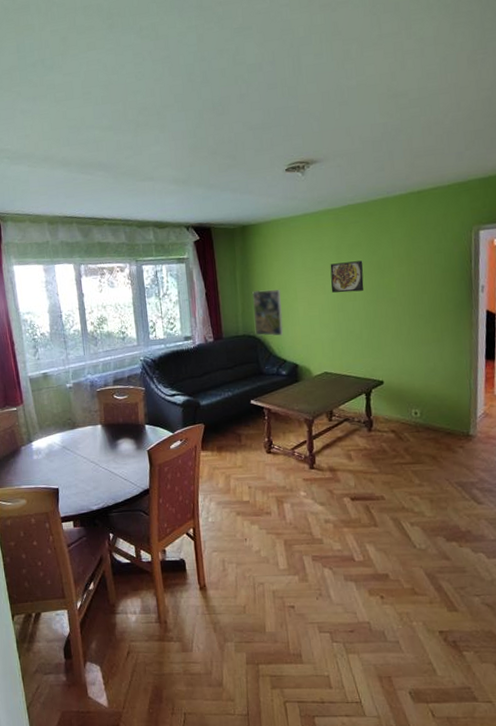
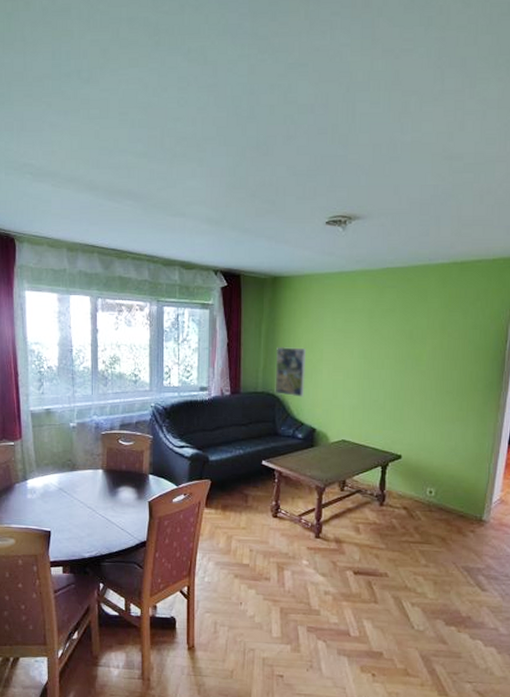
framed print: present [330,260,364,293] -> none [359,328,395,360]

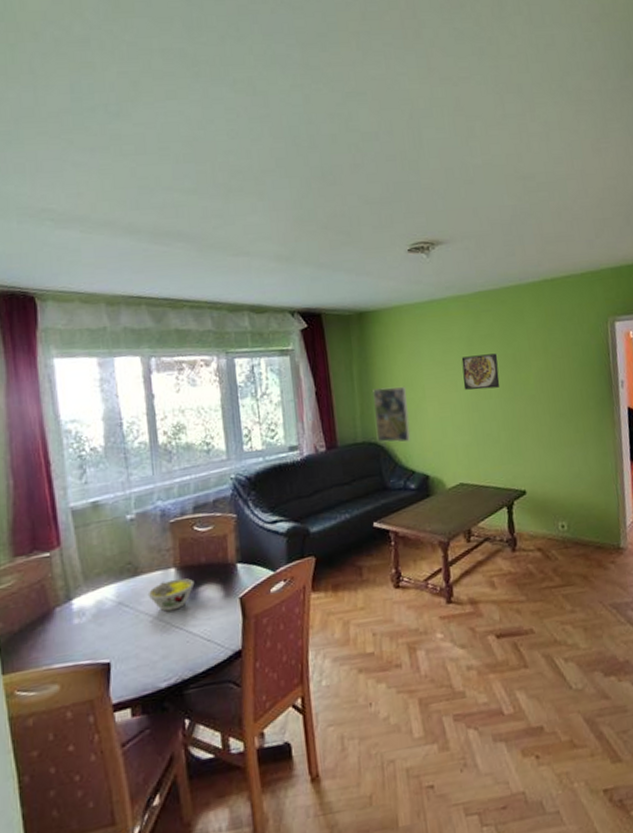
bowl: none [81,478,116,502] -> present [147,578,195,612]
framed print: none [359,328,395,360] -> present [461,353,500,390]

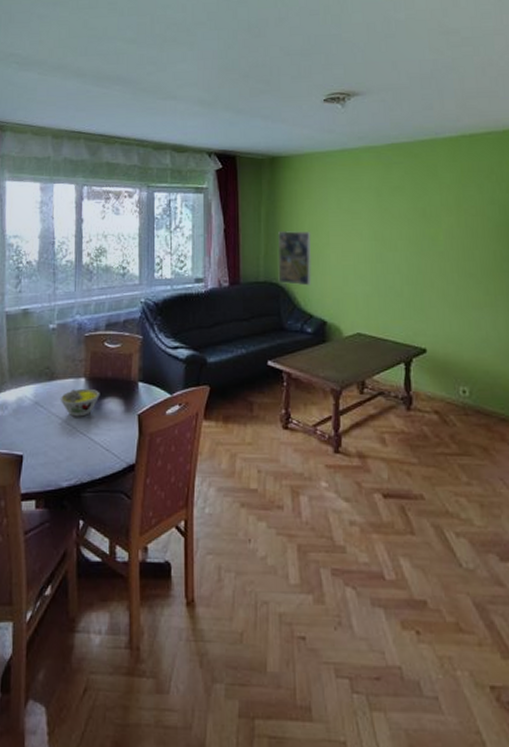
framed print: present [461,353,500,390] -> none [368,206,407,241]

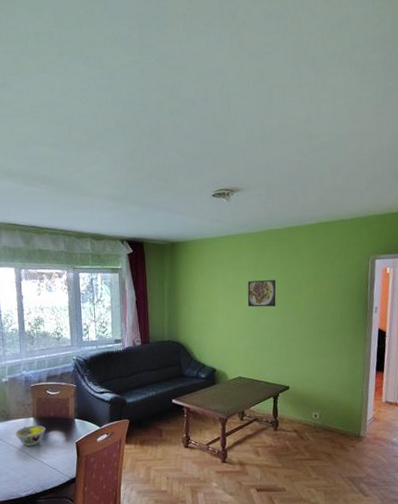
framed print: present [277,230,312,286] -> none [177,300,205,343]
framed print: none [368,206,407,241] -> present [247,280,276,307]

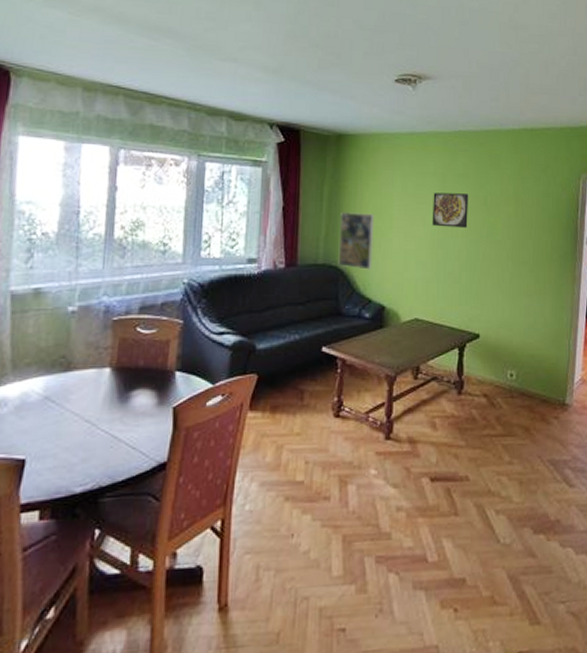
bowl: present [15,425,46,446] -> none [77,379,129,413]
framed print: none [177,300,205,343] -> present [338,211,375,270]

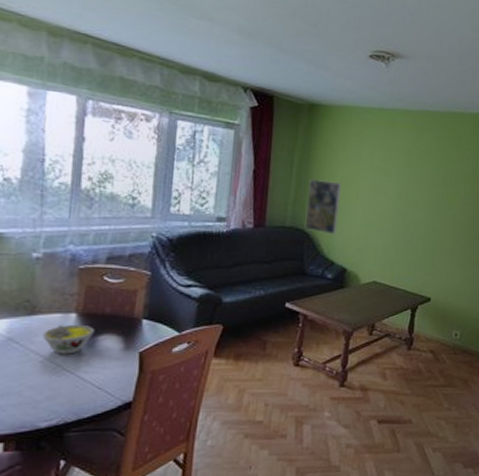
bowl: none [77,379,129,413] -> present [42,324,95,354]
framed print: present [432,193,469,228] -> none [395,167,431,202]

